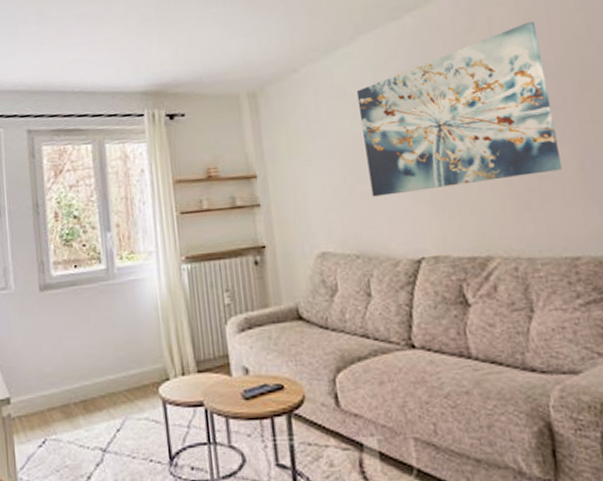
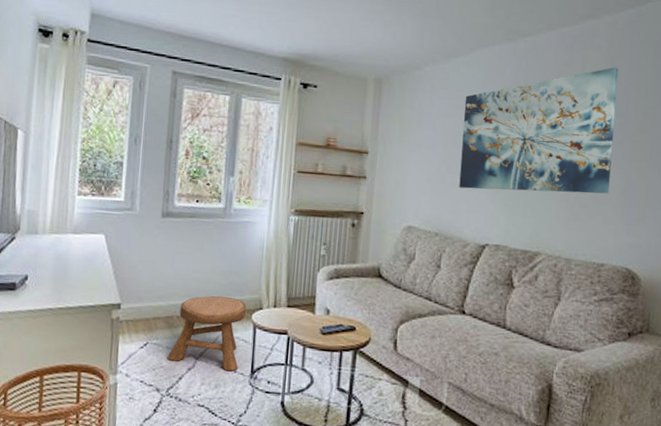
stool: none [70,371,153,461] -> present [167,296,247,371]

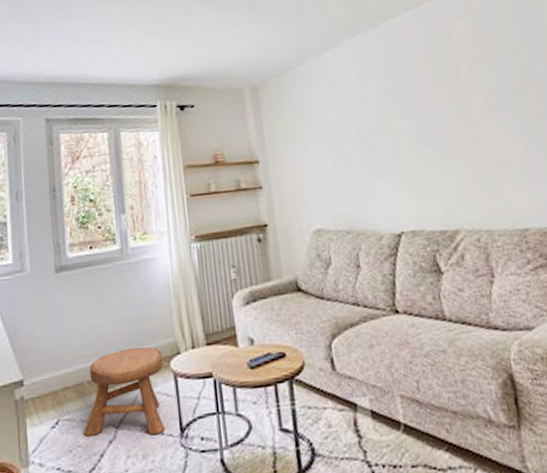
wall art: present [459,67,619,194] -> none [343,32,511,179]

